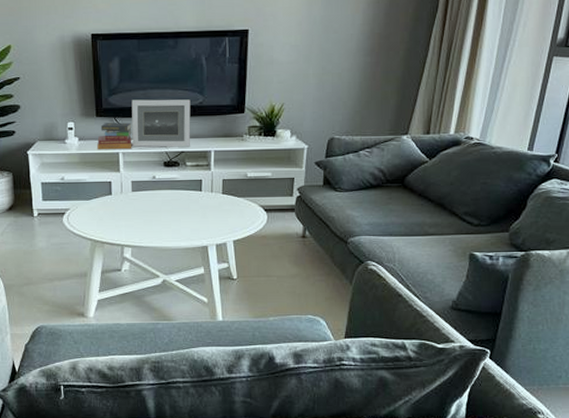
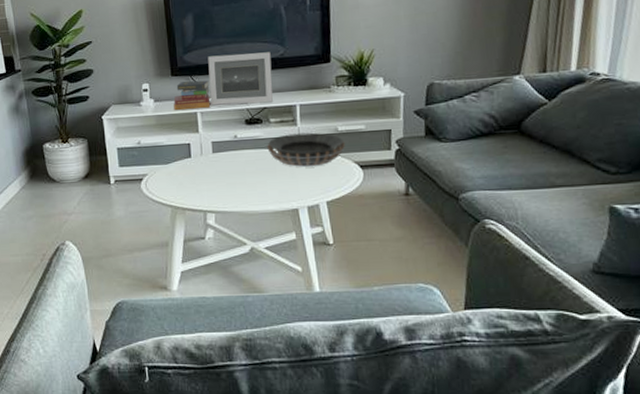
decorative bowl: none [182,177,253,209] -> present [267,132,345,168]

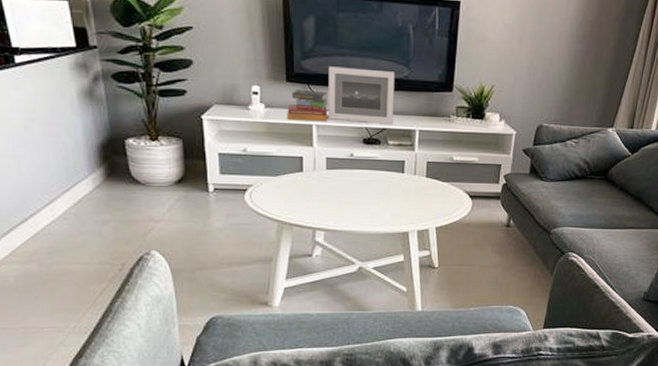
decorative bowl: present [267,132,345,168] -> none [383,158,458,193]

